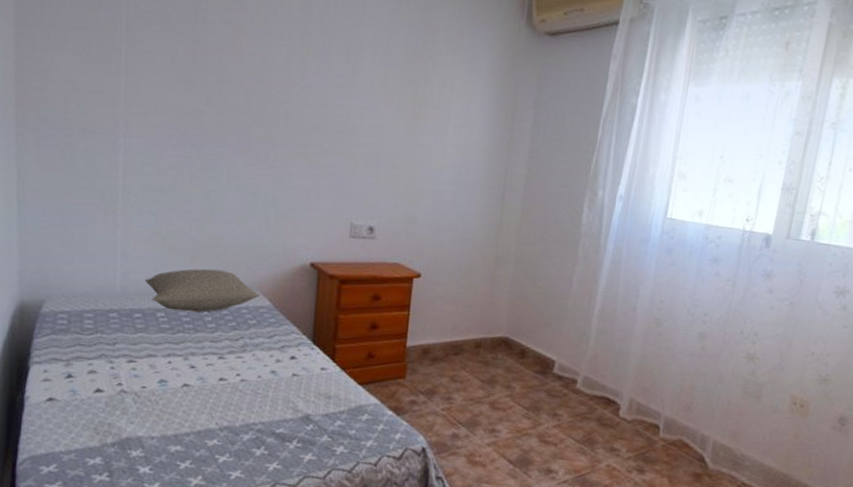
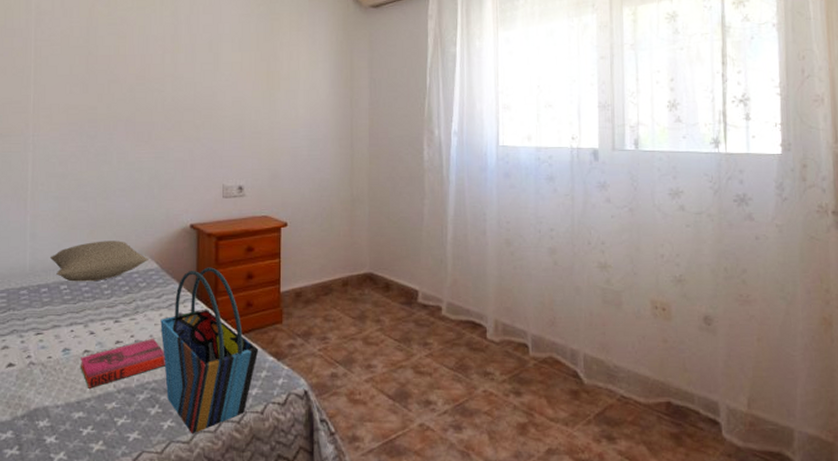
hardback book: none [178,379,274,424] -> present [79,338,165,388]
tote bag: none [270,311,378,479] -> present [160,267,259,434]

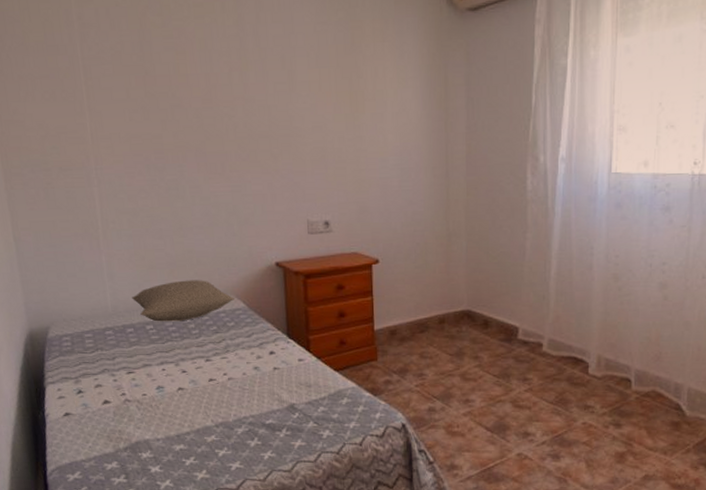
hardback book: present [79,338,165,388] -> none [175,375,261,423]
tote bag: present [160,267,259,434] -> none [252,306,355,464]

